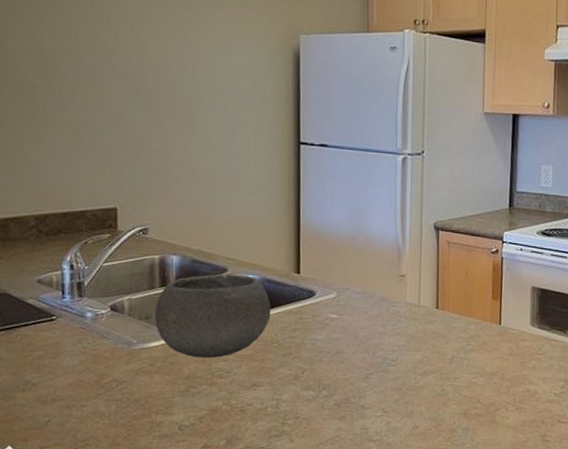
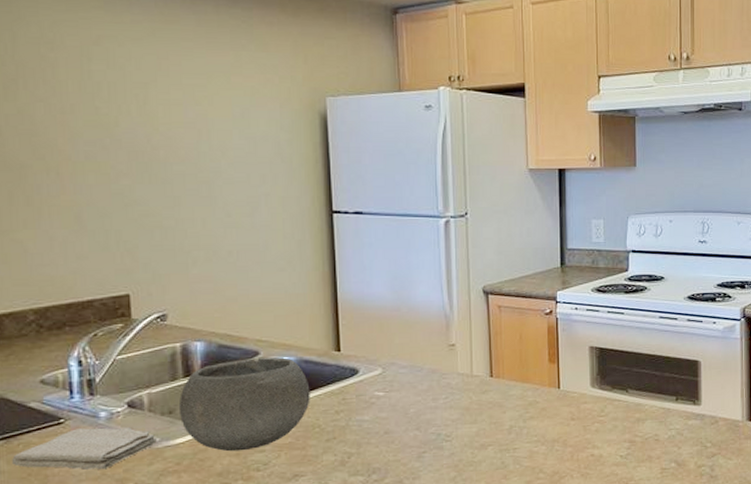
washcloth: none [11,326,134,365] -> present [12,427,157,470]

